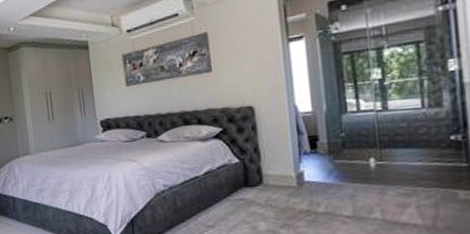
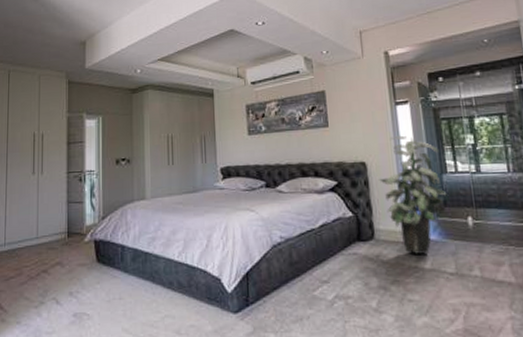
indoor plant: none [267,75,347,198] -> present [378,135,447,254]

